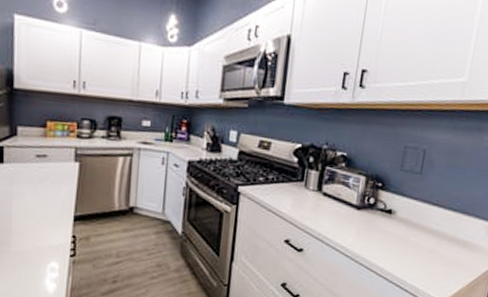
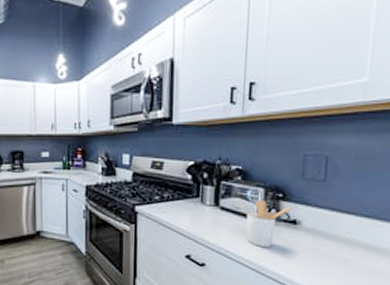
utensil holder: none [345,187,389,235] -> present [246,199,291,247]

